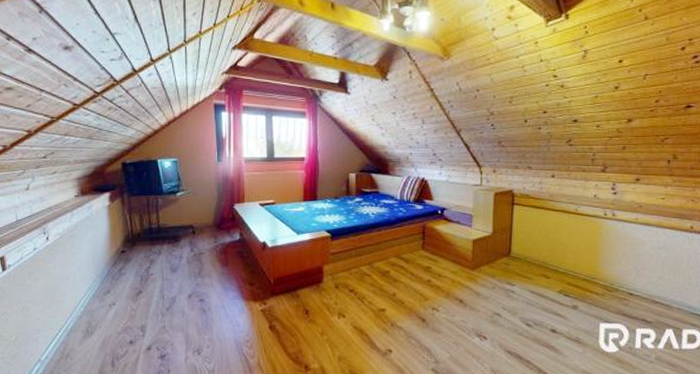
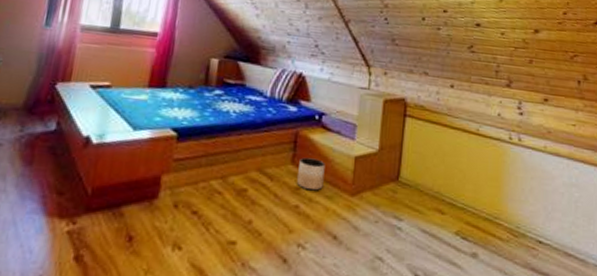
planter: none [428,244,449,268] -> present [297,157,326,191]

